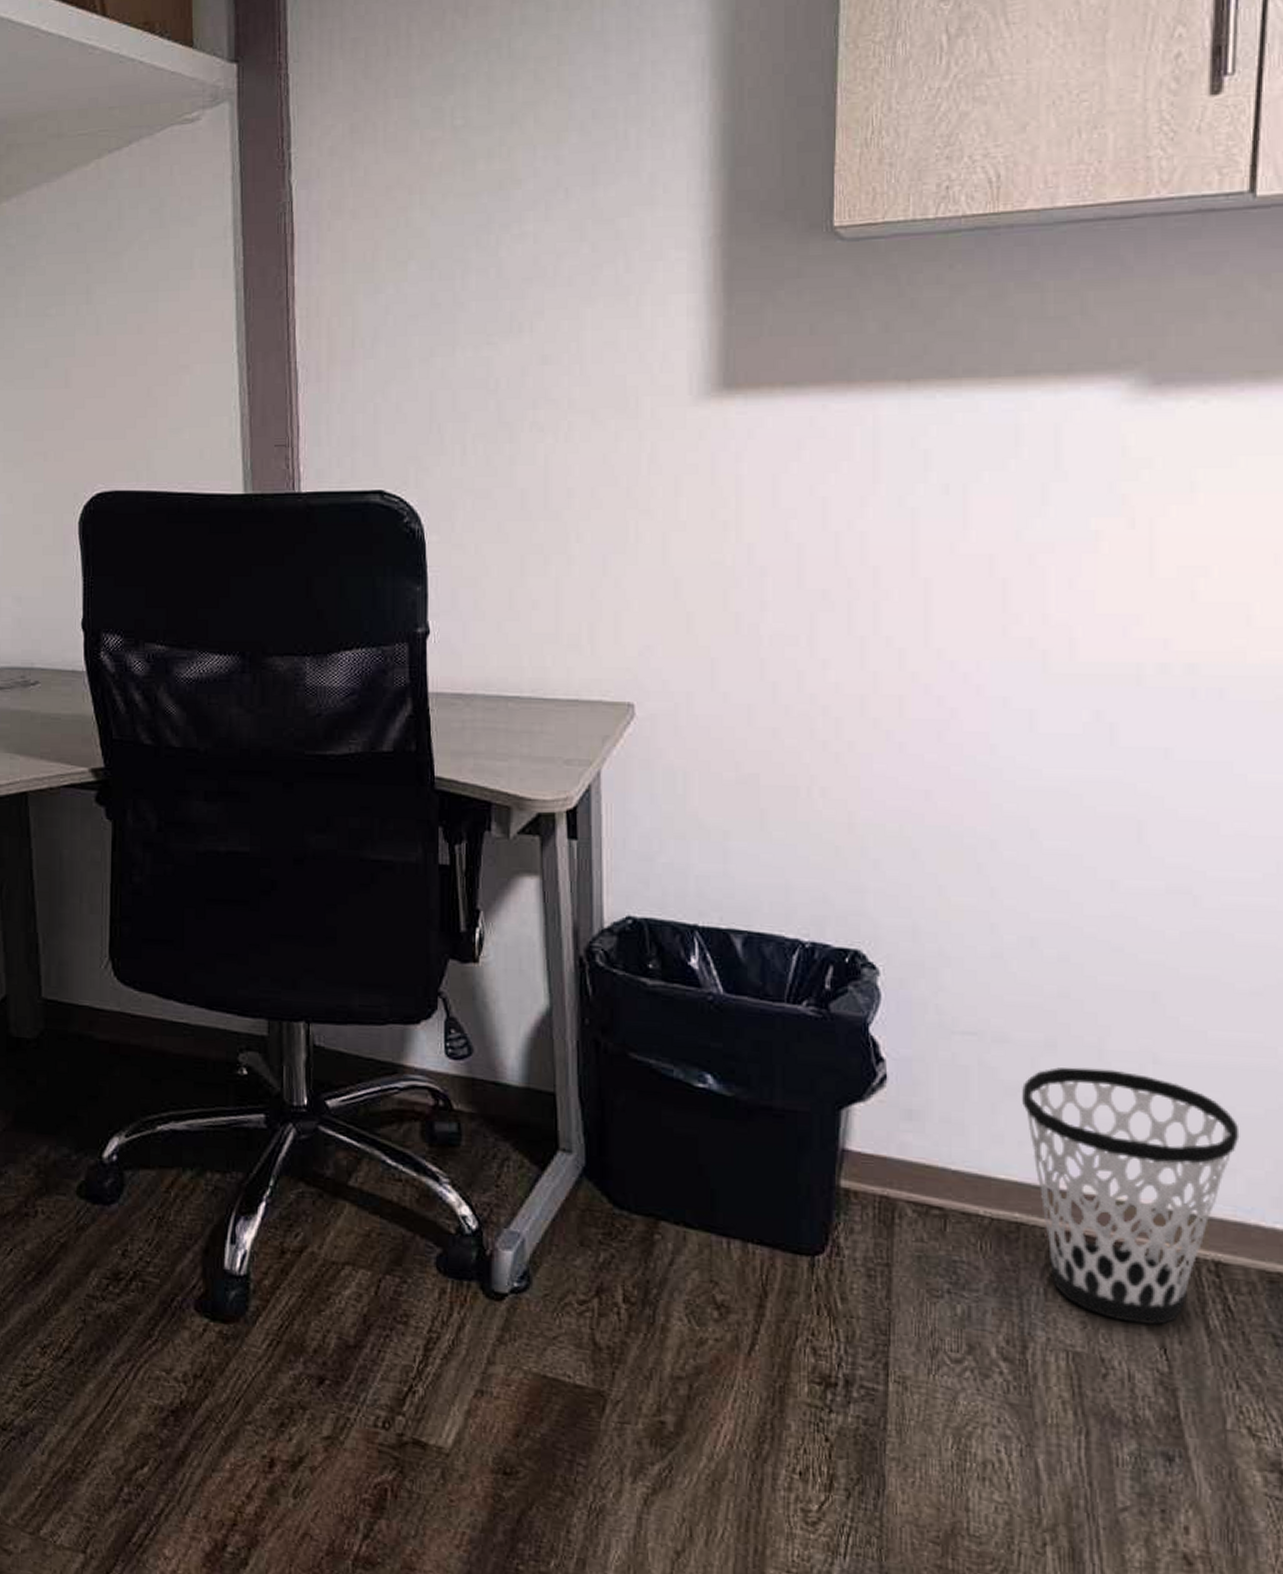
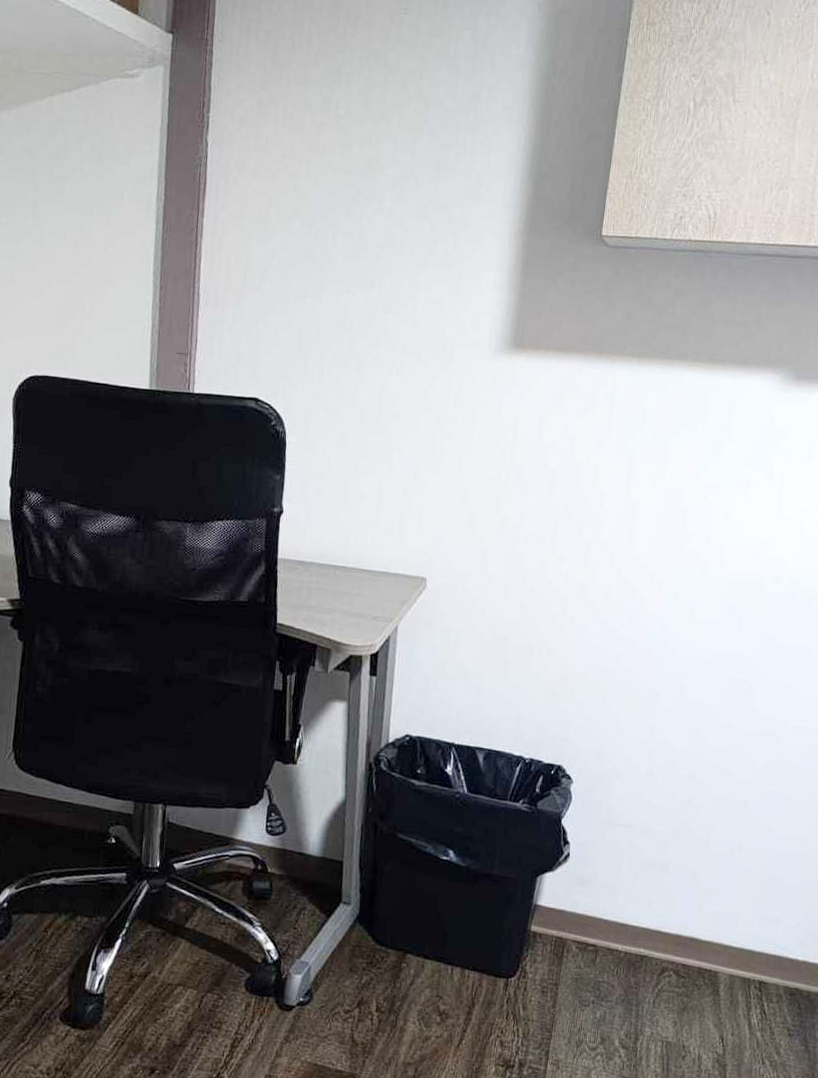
wastebasket: present [1022,1067,1240,1325] -> none [654,850,785,1023]

